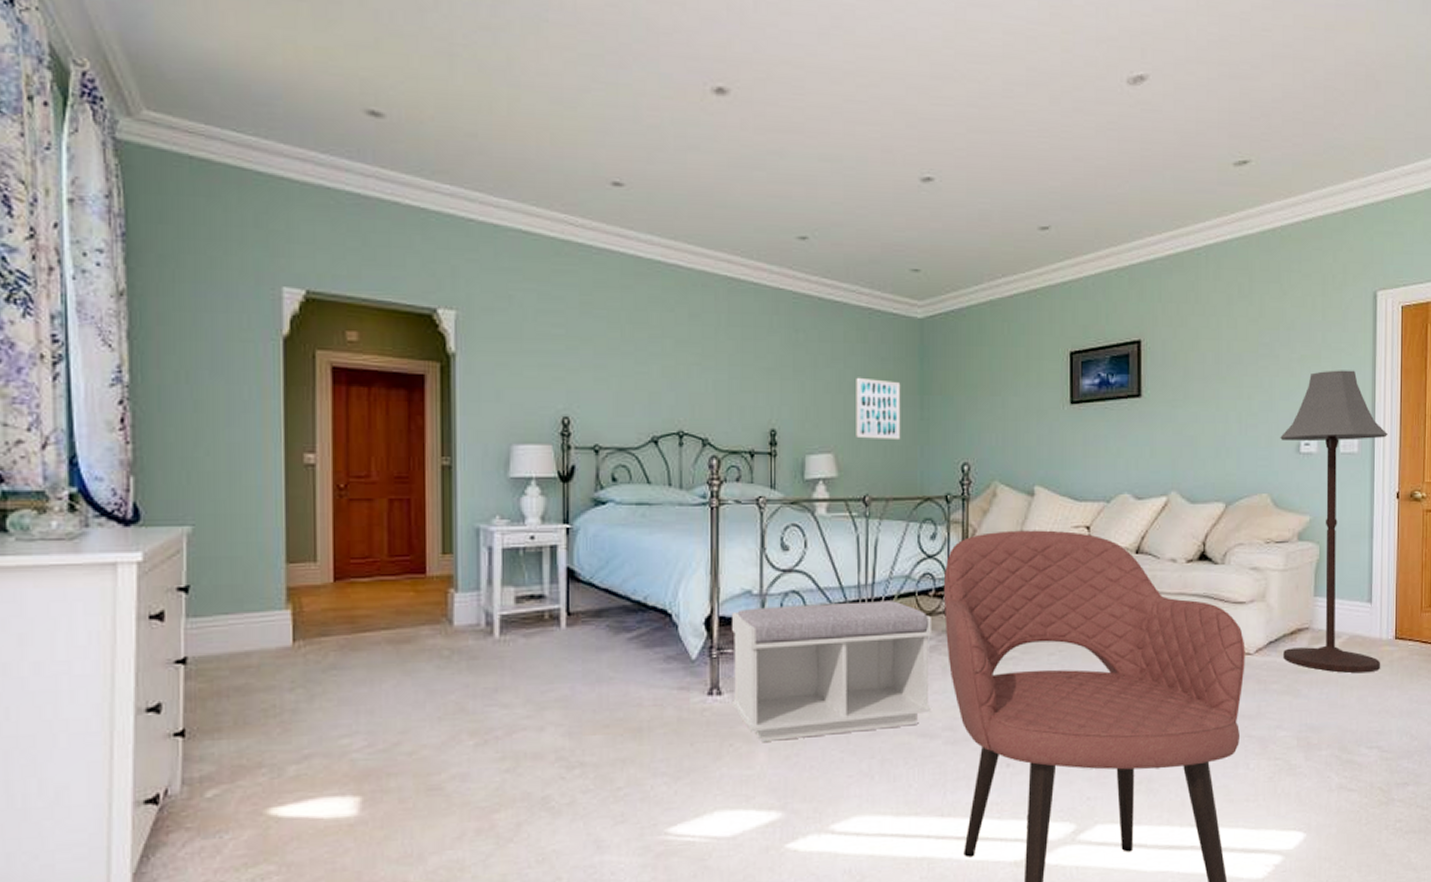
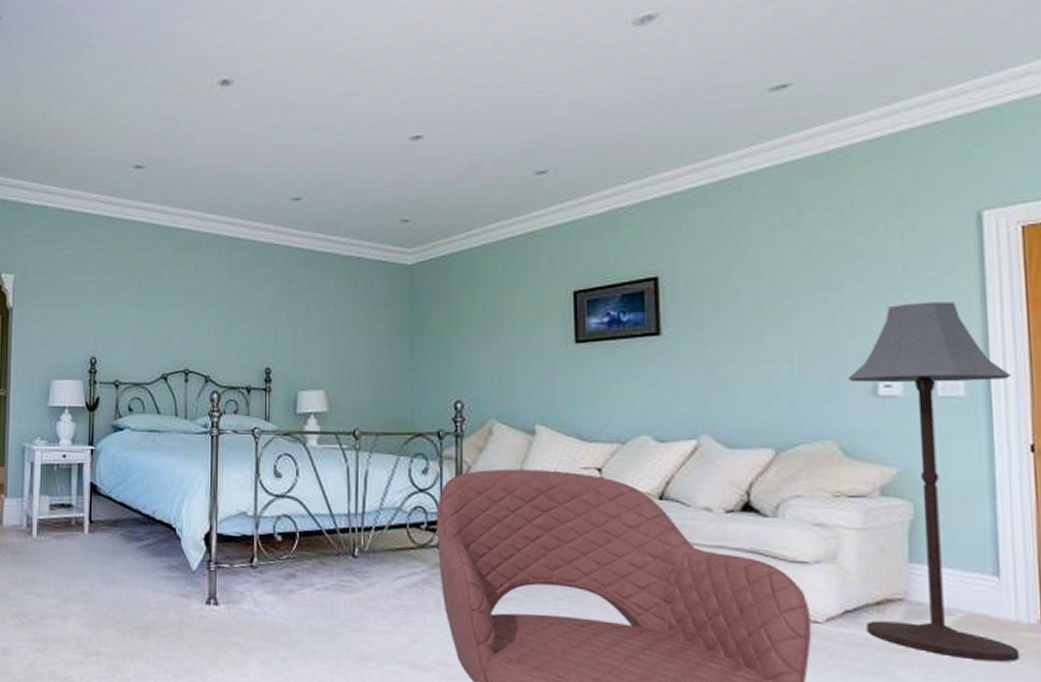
bench: present [732,601,931,742] -> none [228,528,424,656]
wall art: present [856,377,901,439] -> none [346,320,391,377]

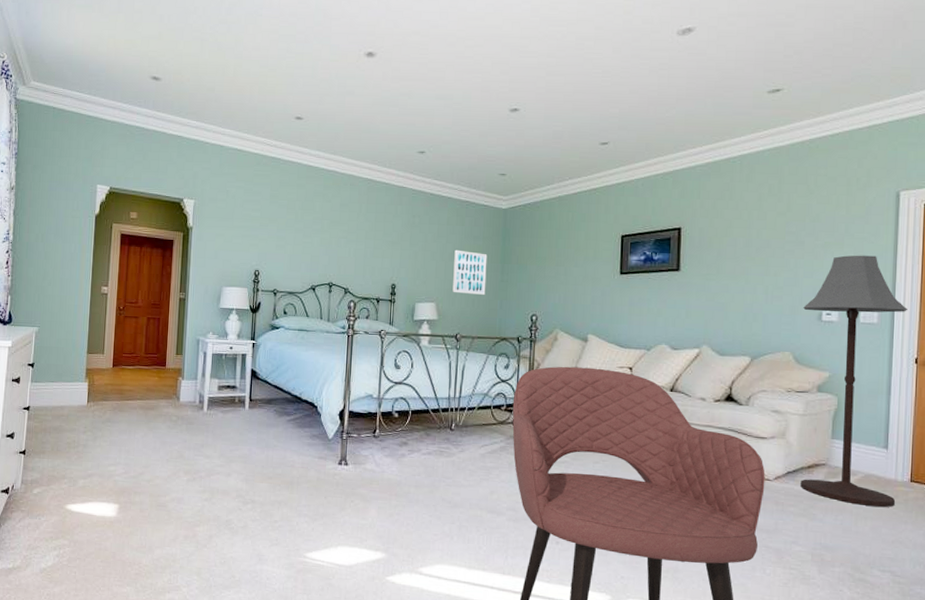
wall art: none [346,320,391,377] -> present [452,249,488,295]

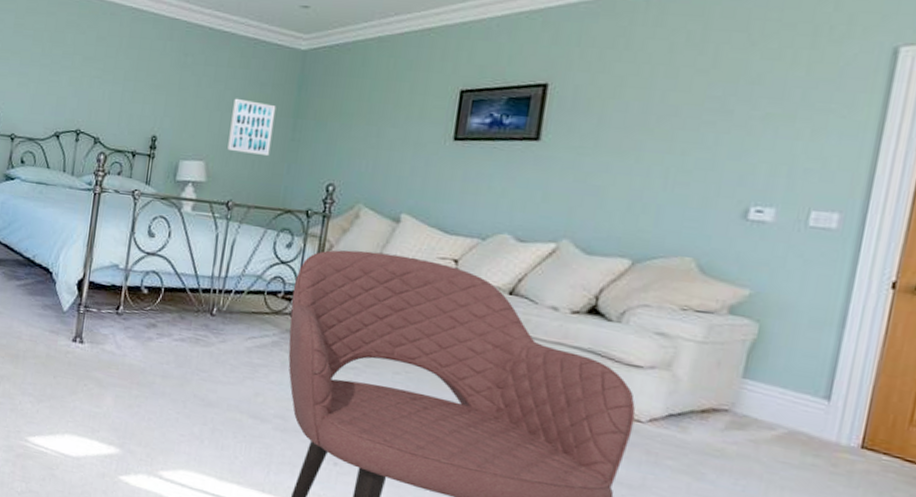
floor lamp: present [800,255,907,508] -> none [686,132,889,479]

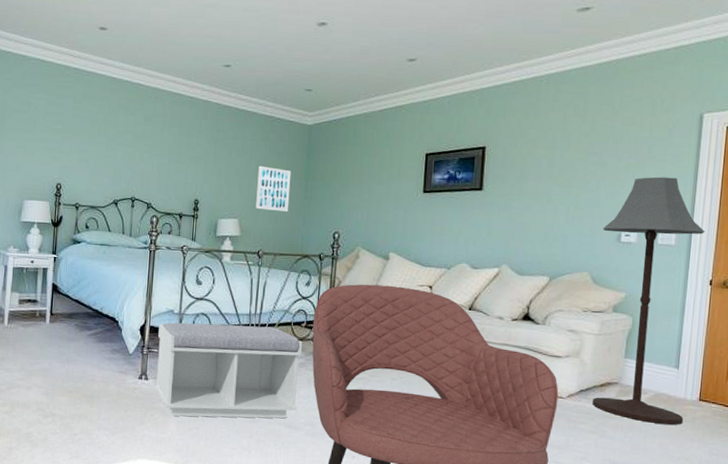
bench: none [91,279,277,407] -> present [155,322,302,419]
floor lamp: none [686,132,889,479] -> present [592,176,705,426]

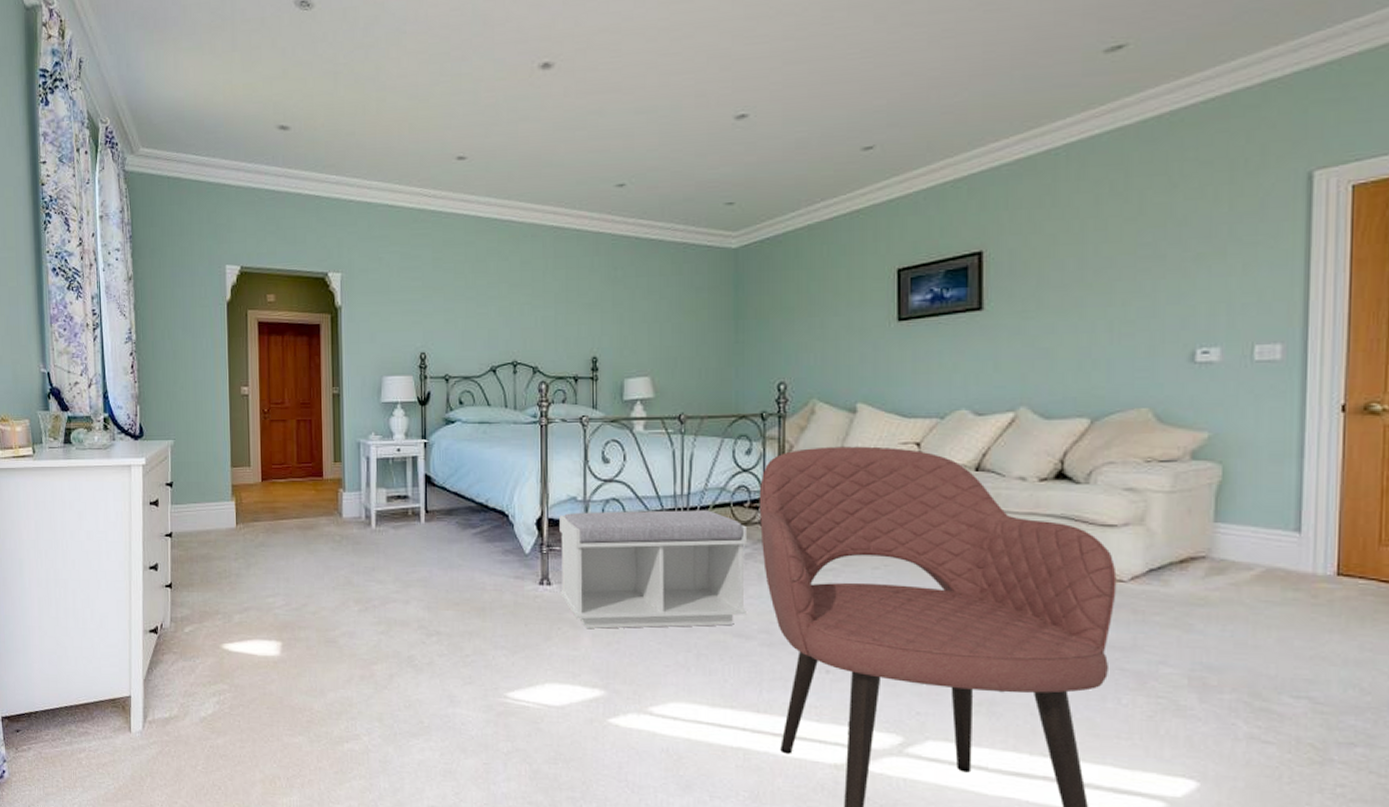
wall art: present [256,165,292,212] -> none [671,306,715,363]
floor lamp: present [592,176,705,426] -> none [1167,265,1328,612]

